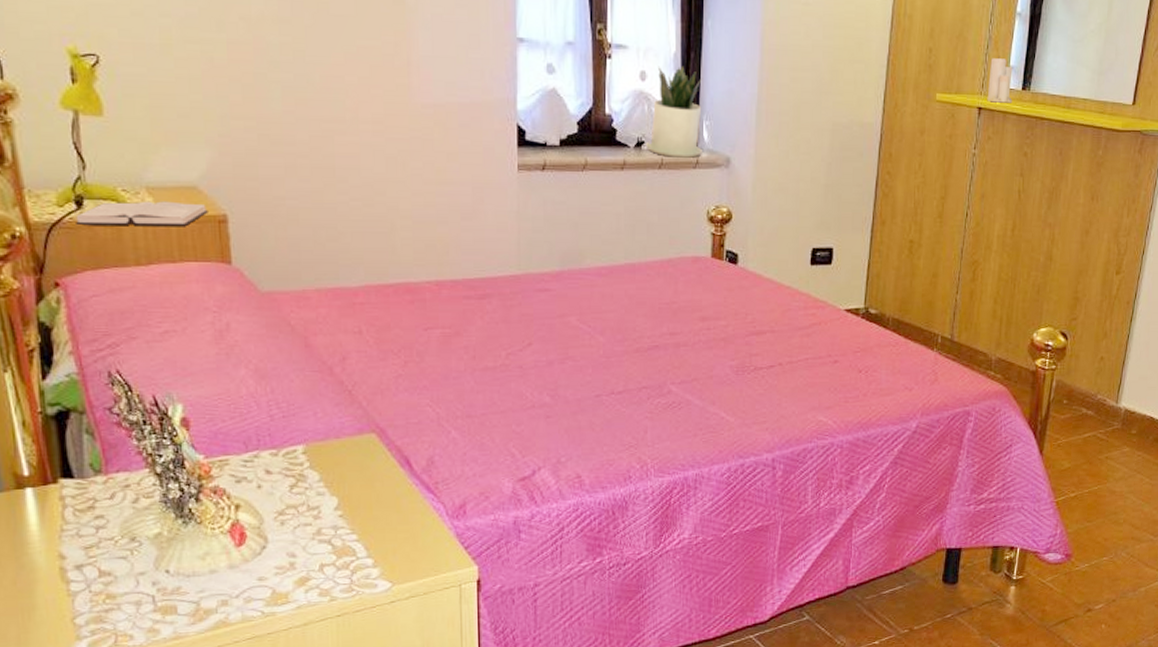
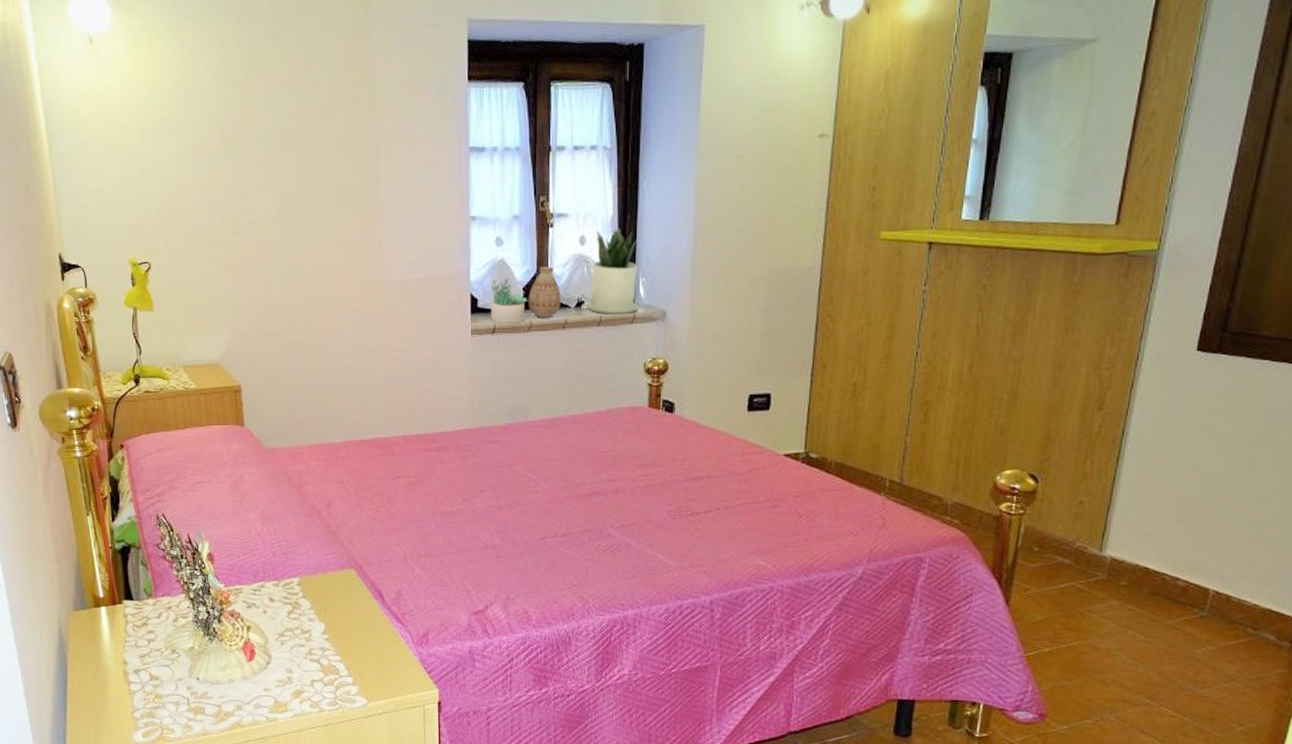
hardback book: present [75,201,208,226] -> none [135,376,227,399]
succulent plant: none [540,109,581,161] -> present [490,277,527,325]
vase: none [583,101,619,157] -> present [528,266,561,318]
candle: present [987,56,1013,103] -> none [938,187,969,236]

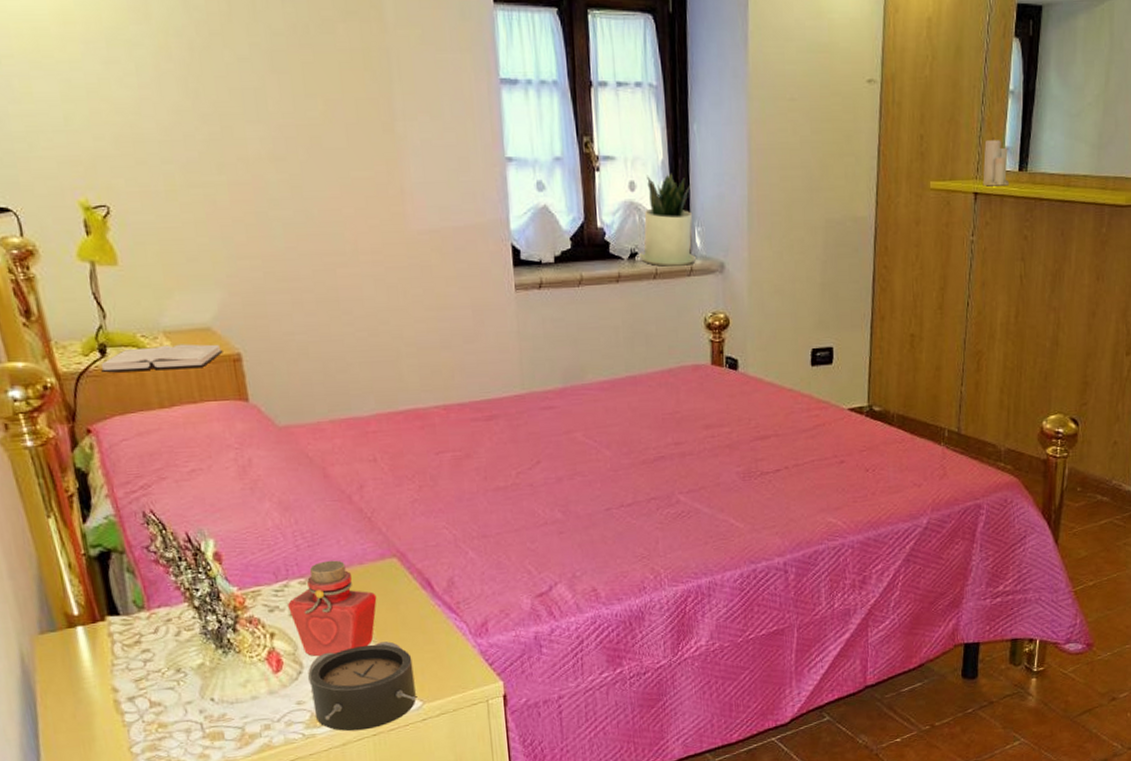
hardback book: none [135,376,227,399] -> present [100,344,223,373]
potion bottle: none [263,567,336,651] -> present [288,560,377,657]
alarm clock: none [274,643,363,720] -> present [307,641,417,732]
succulent plant: present [490,277,527,325] -> none [533,226,575,278]
vase: present [528,266,561,318] -> none [576,214,613,271]
candle: none [938,187,969,236] -> present [982,137,1010,187]

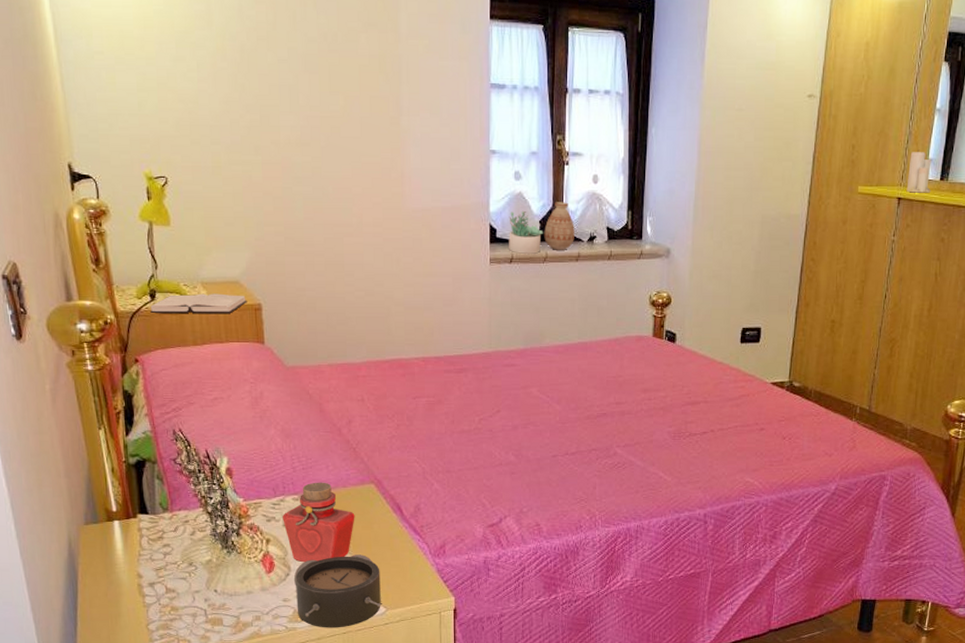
succulent plant: none [533,226,575,278] -> present [509,210,543,255]
vase: none [576,214,613,271] -> present [544,202,574,250]
planter: present [639,172,696,267] -> none [597,169,646,250]

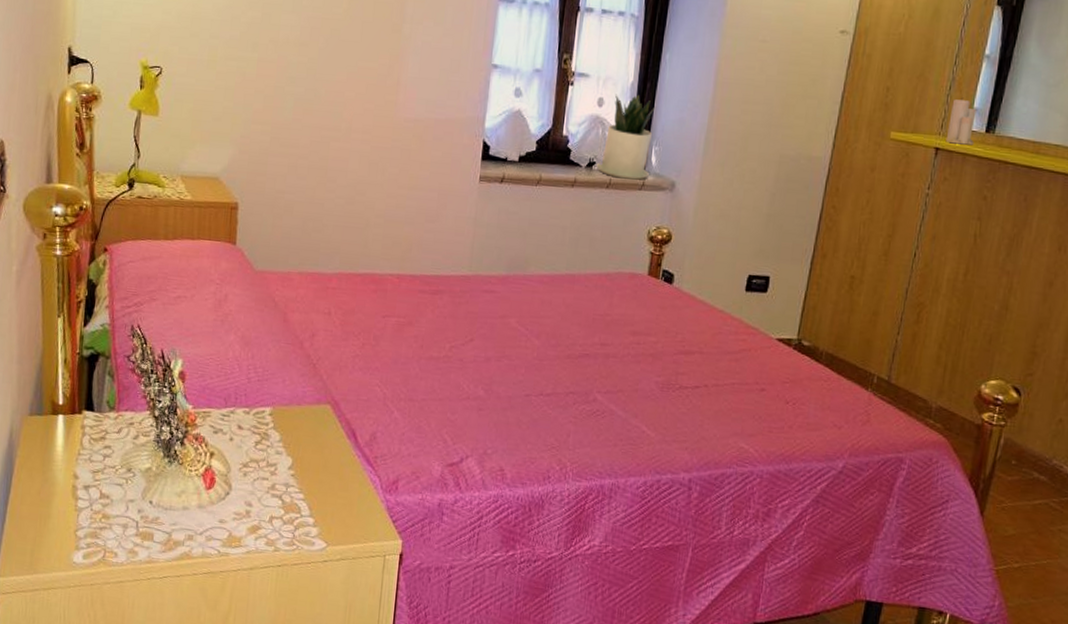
hardback book: present [150,293,247,314] -> none [126,186,225,210]
potion bottle: present [282,482,355,563] -> none [230,396,307,483]
alarm clock: present [293,555,381,628] -> none [232,479,326,560]
succulent plant: present [509,210,543,255] -> none [501,129,539,176]
vase: present [544,202,574,250] -> none [539,123,574,174]
planter: none [597,169,646,250] -> present [597,94,656,180]

